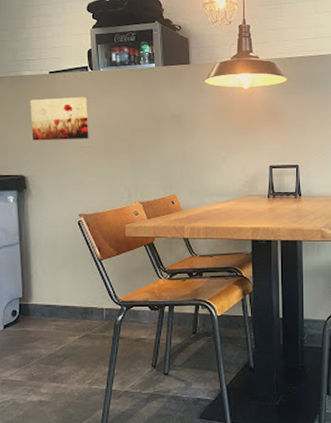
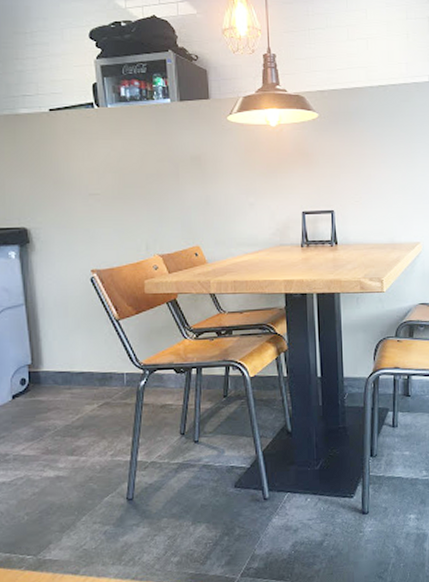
wall art: present [30,96,89,141] -> none [28,137,99,188]

